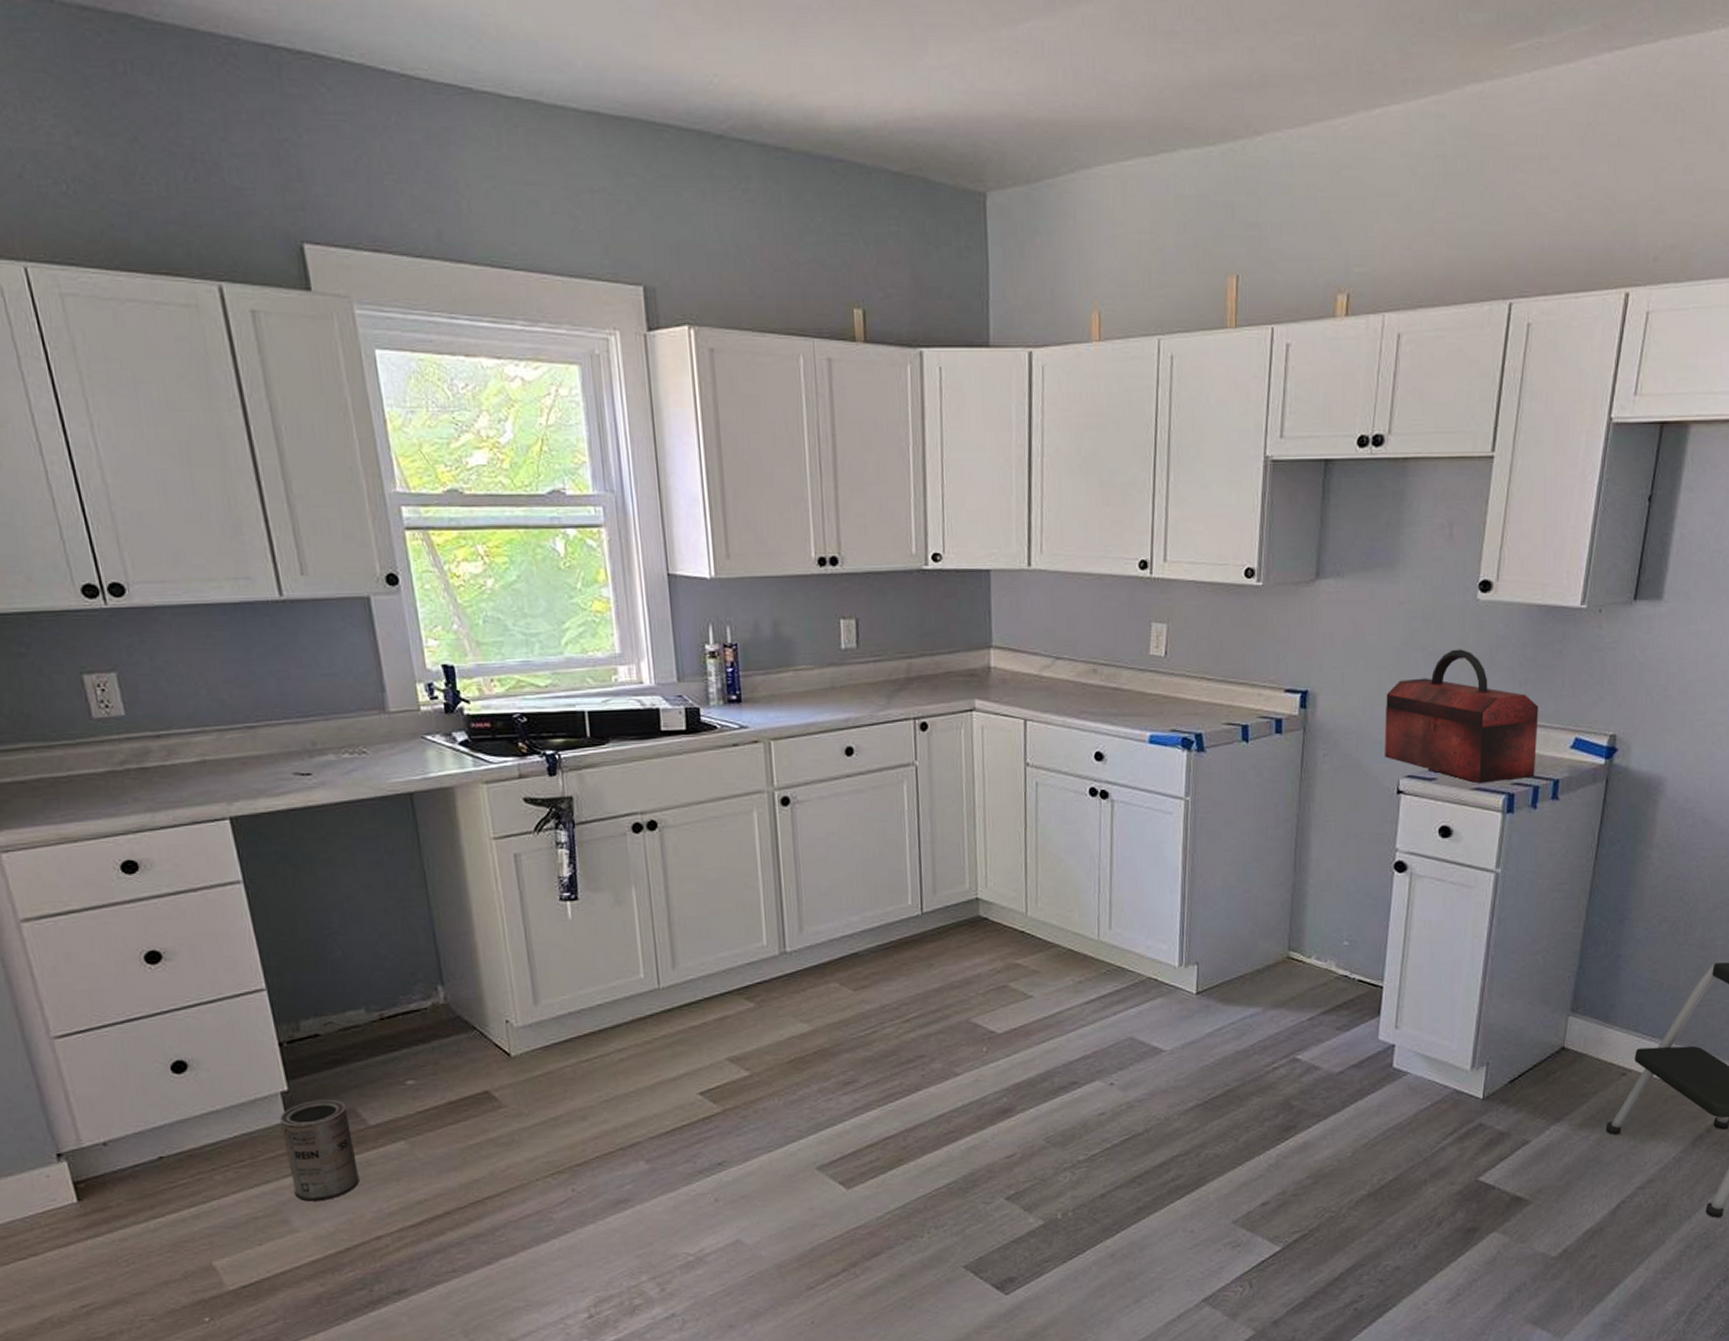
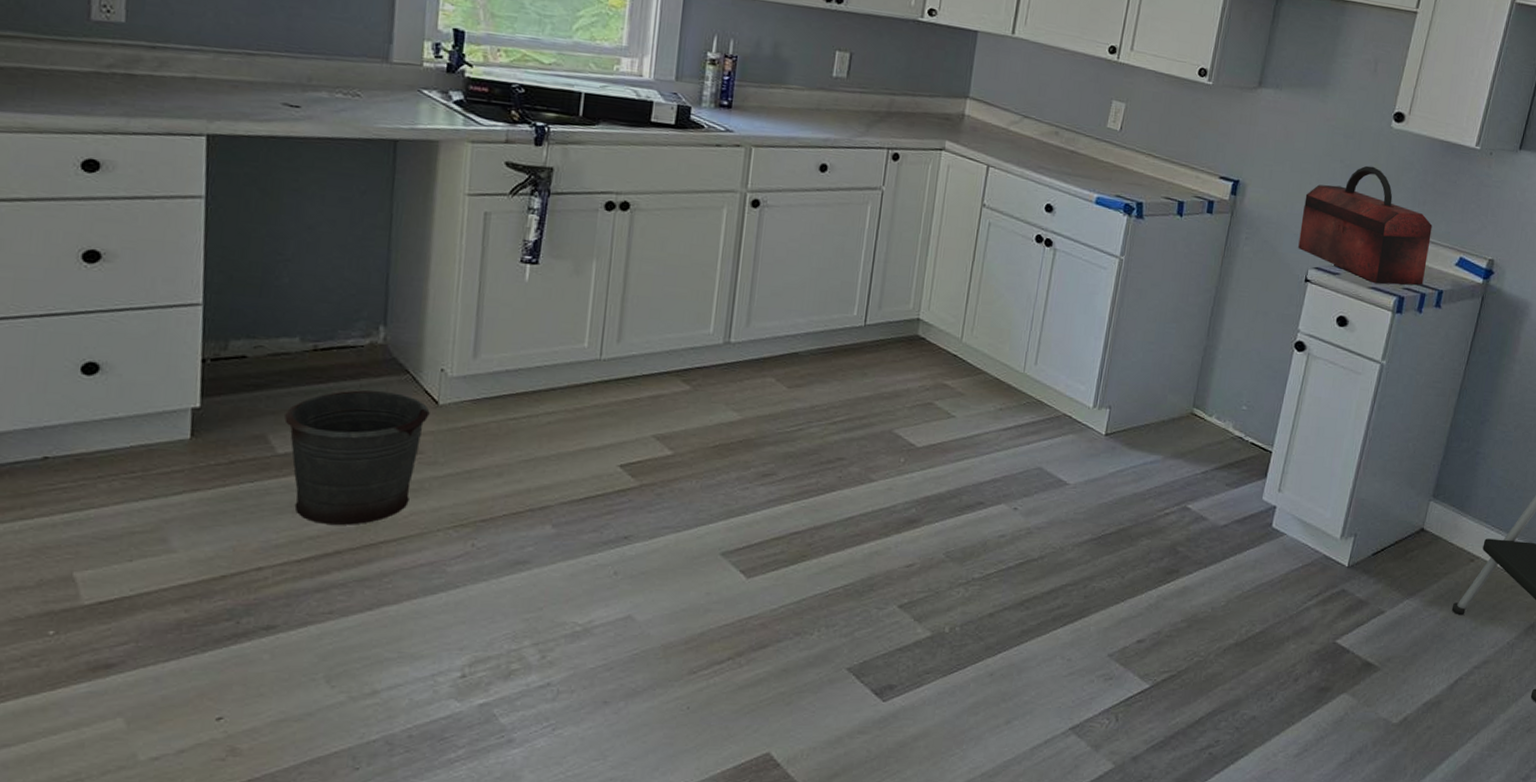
paint can: present [279,1099,360,1202] -> none [180,420,258,524]
bucket: none [368,1050,505,1188] -> present [284,390,430,525]

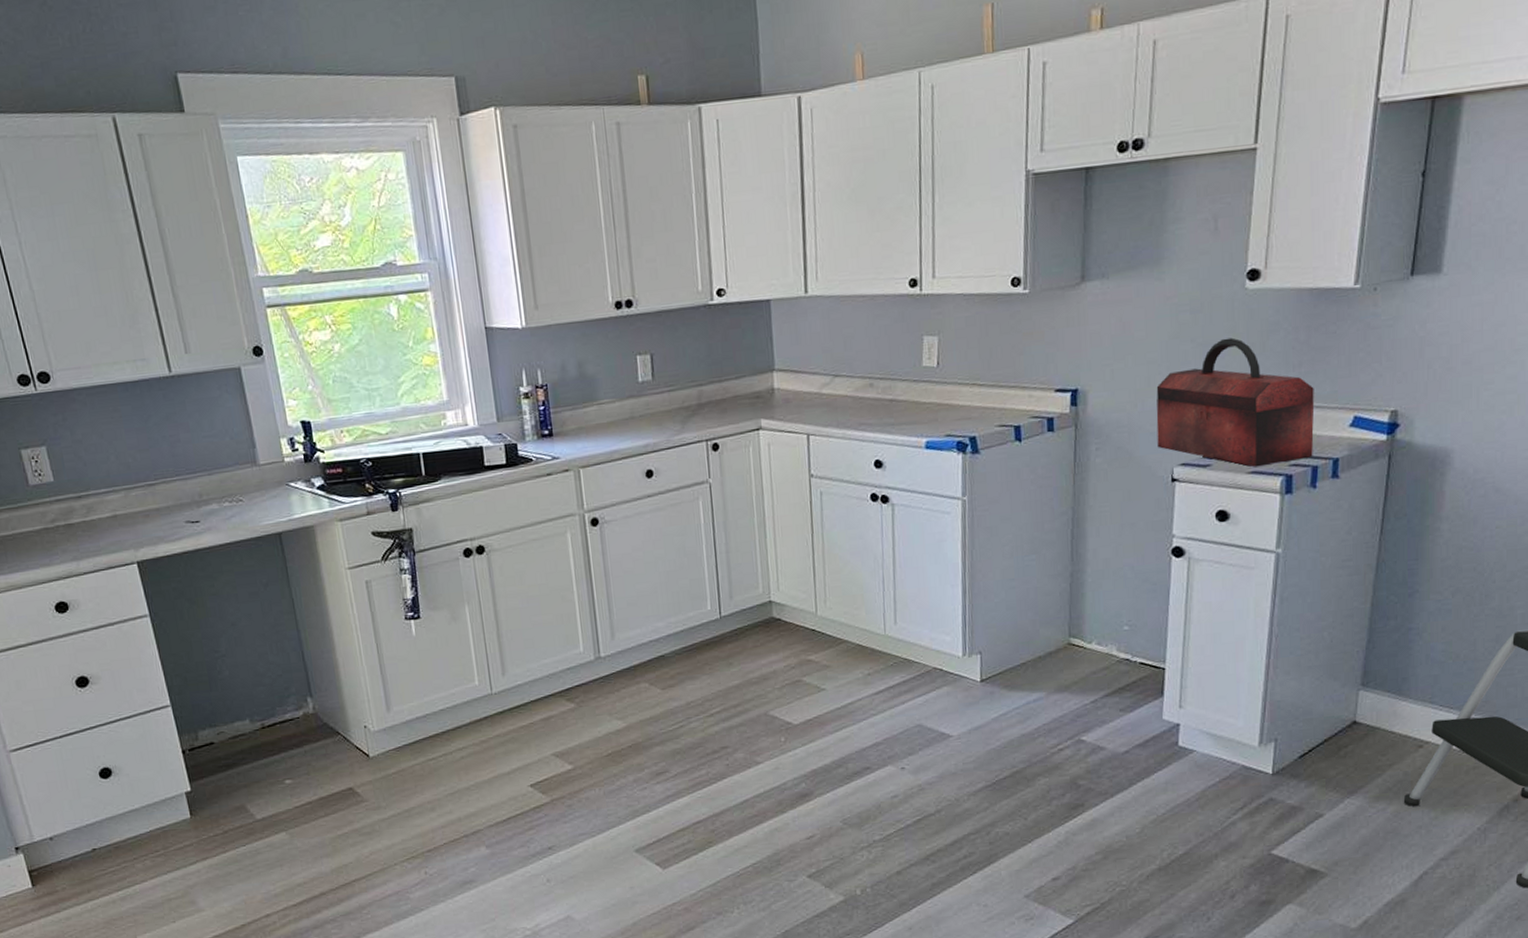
bucket: present [284,390,430,525] -> none [254,752,367,872]

